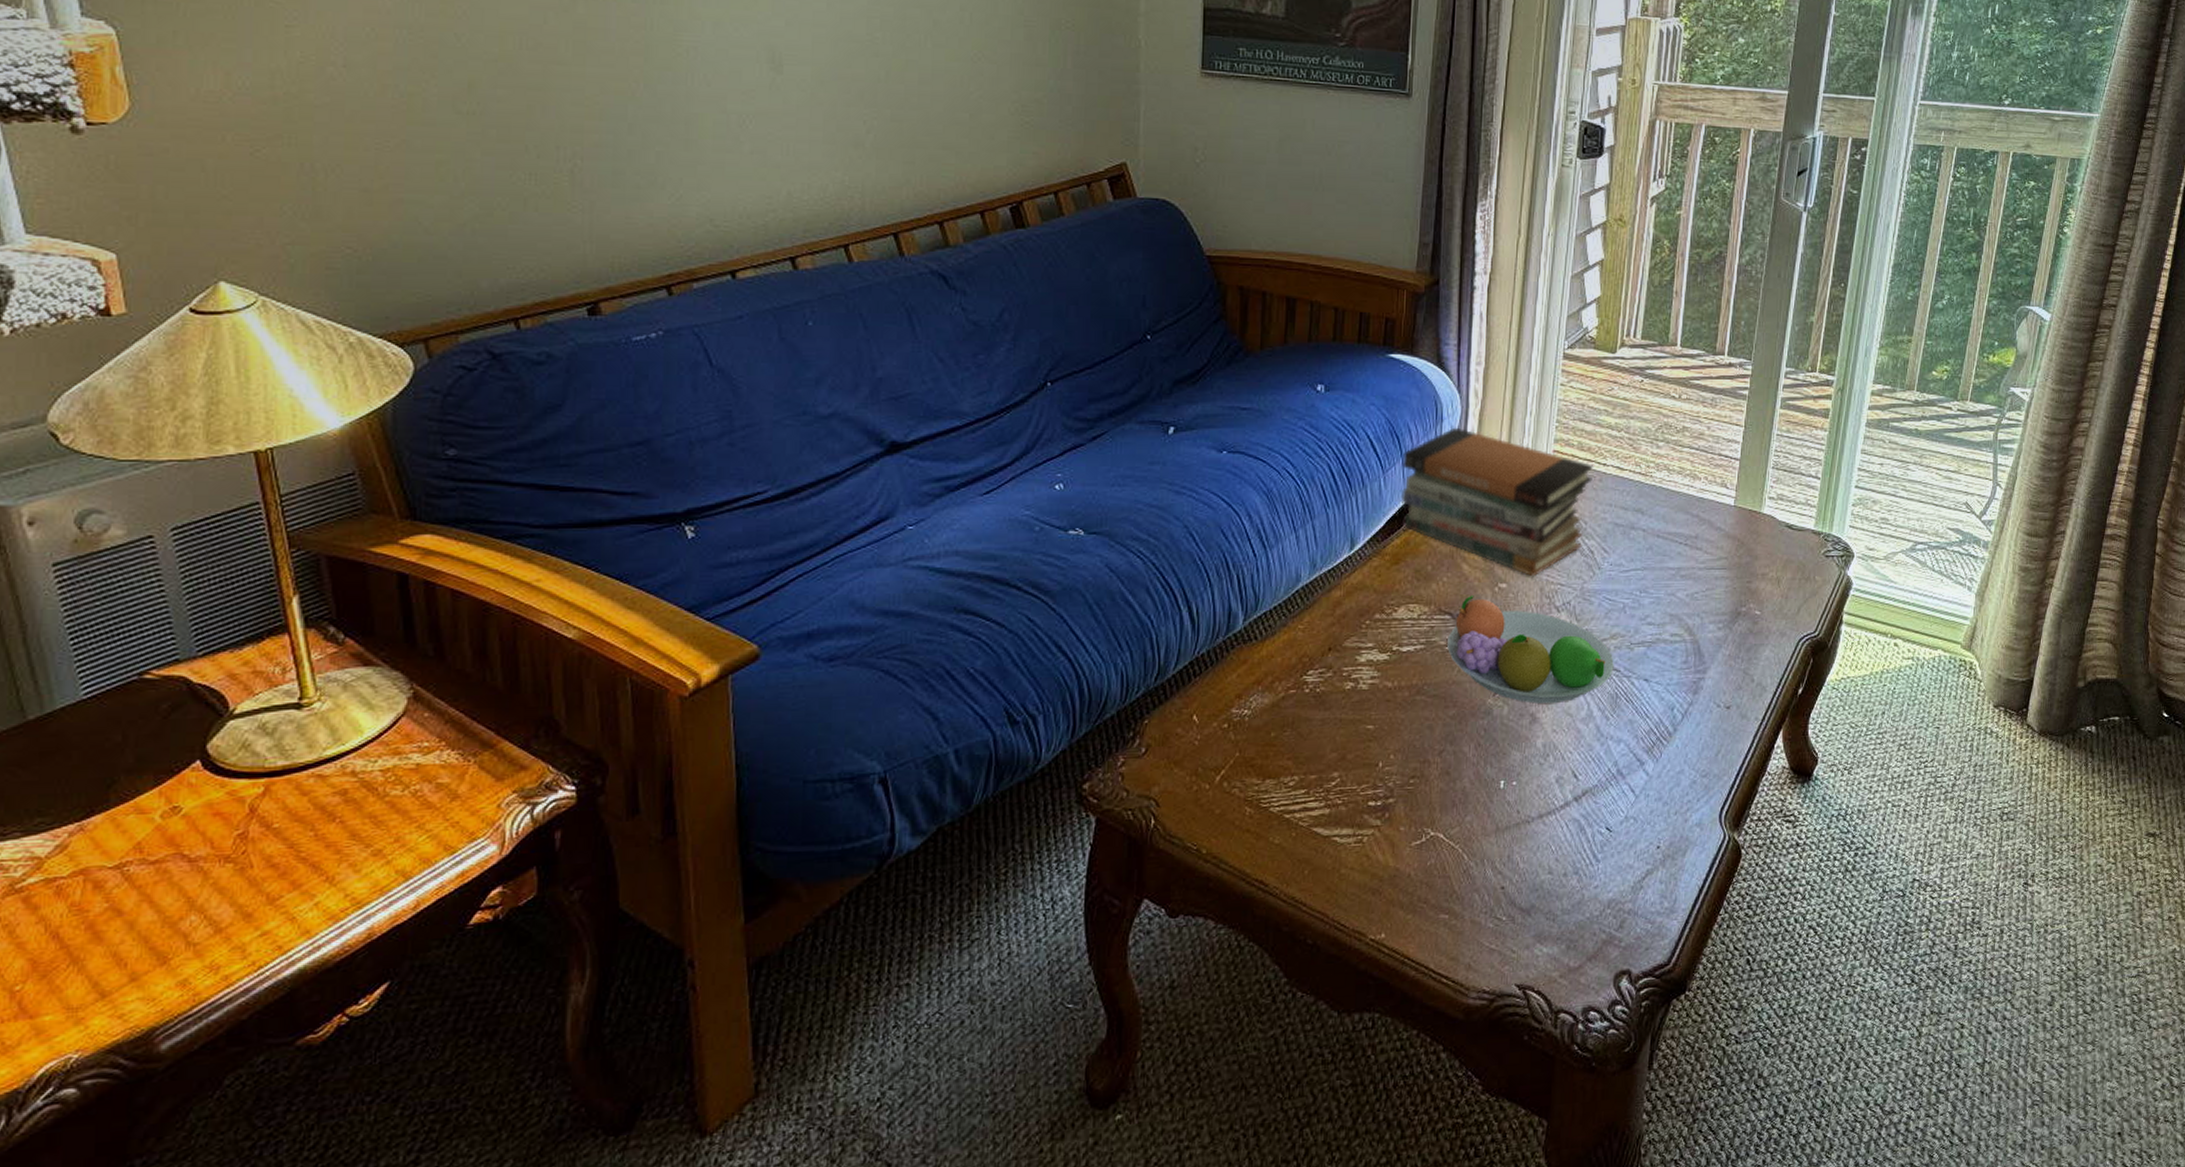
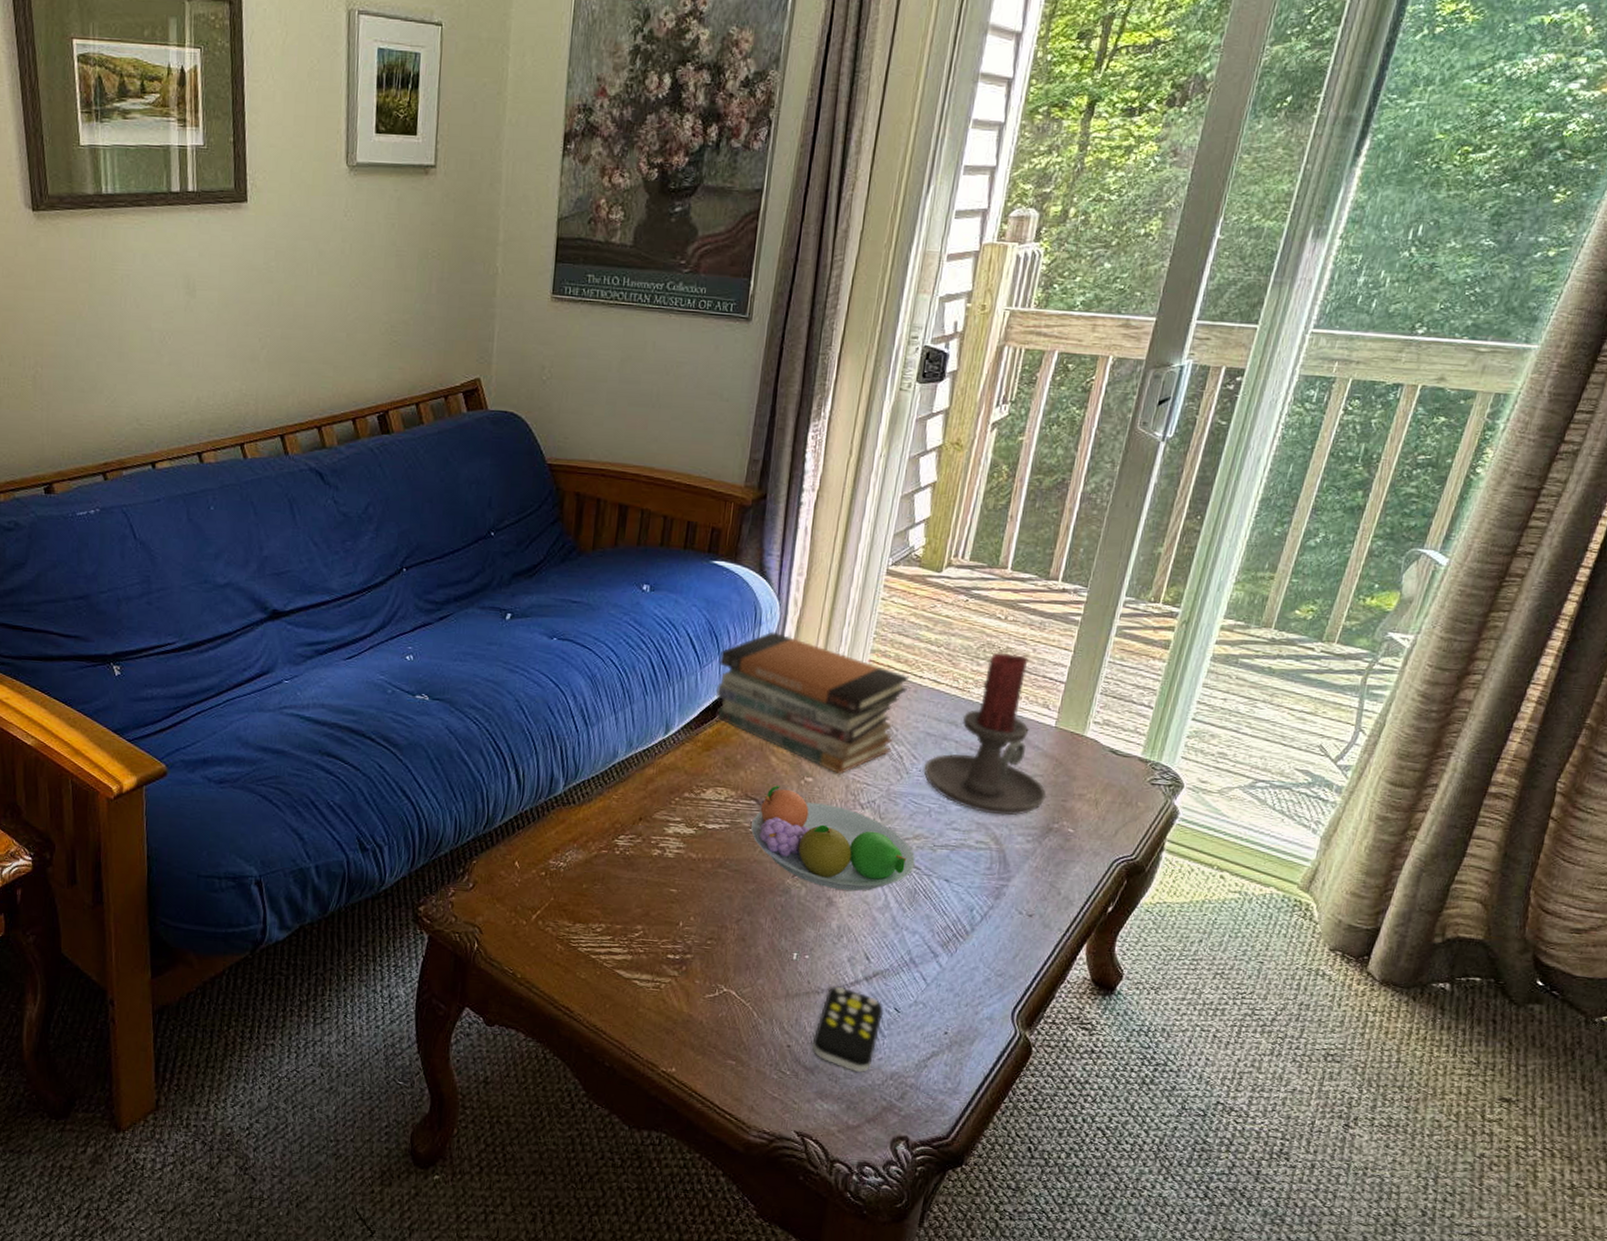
remote control: none [1527,811,1596,906] -> present [813,986,884,1072]
candle holder: none [1615,432,1733,604] -> present [924,652,1047,816]

